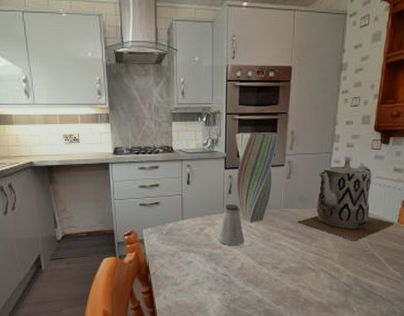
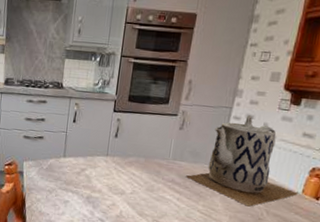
saltshaker: present [218,204,245,246] -> none [98,148,127,192]
vase: present [236,132,279,222] -> none [123,76,176,171]

